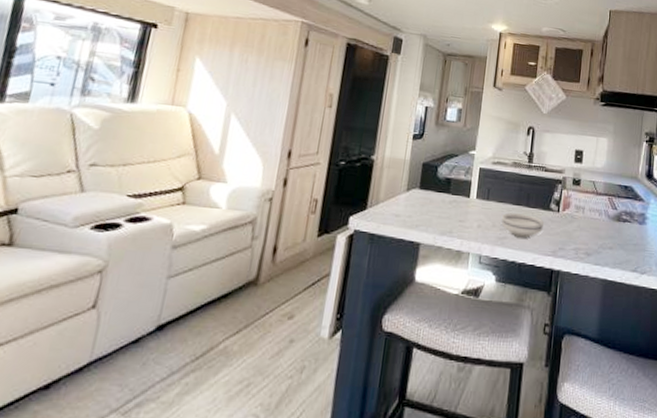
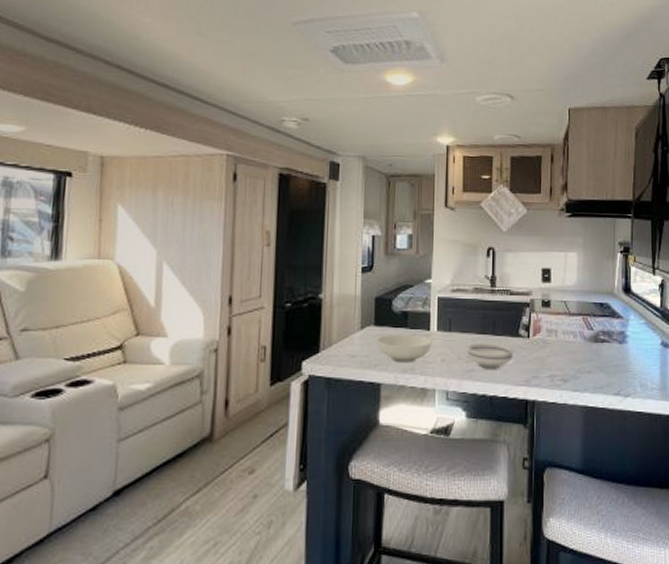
bowl: none [420,198,471,226] -> present [376,333,432,363]

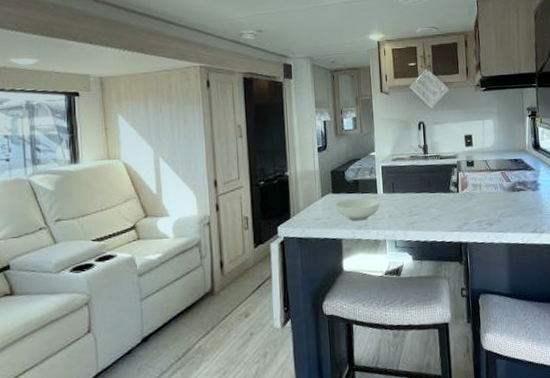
bowl: present [467,343,513,369] -> none [409,199,447,220]

